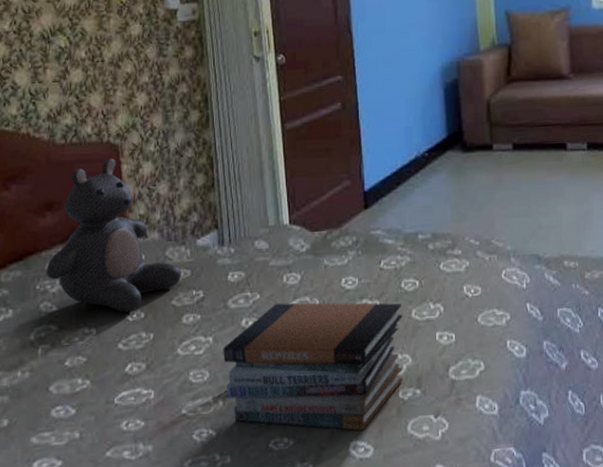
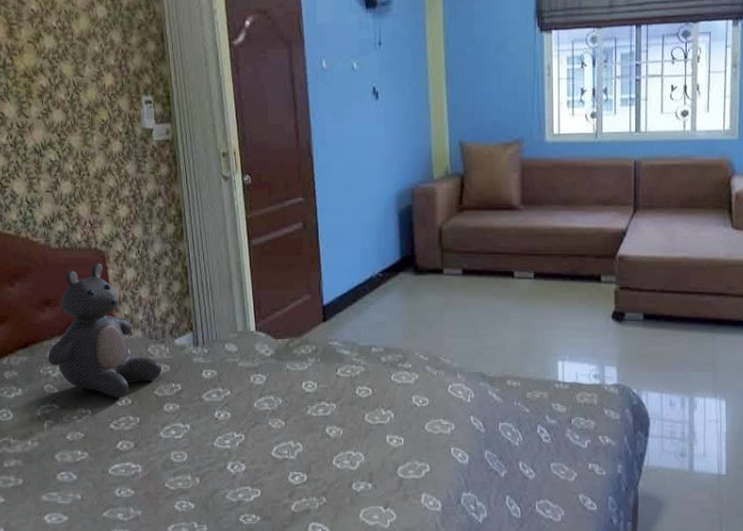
book stack: present [223,303,403,431] -> none [199,400,357,515]

